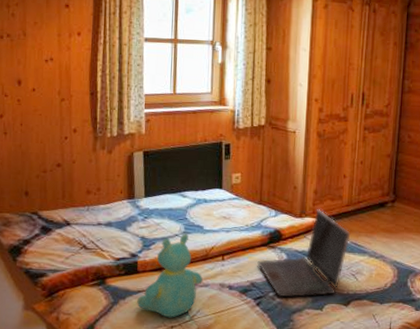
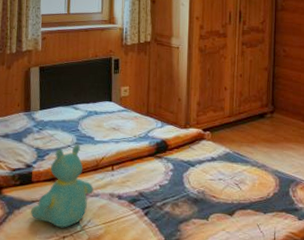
laptop computer: present [257,209,351,298] -> none [145,120,233,208]

